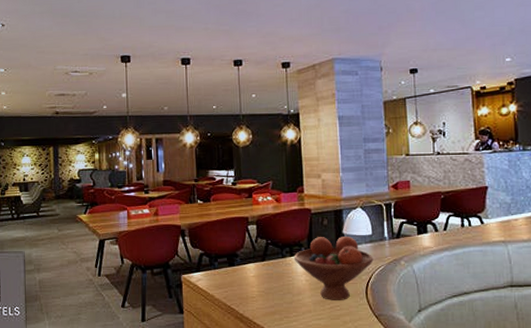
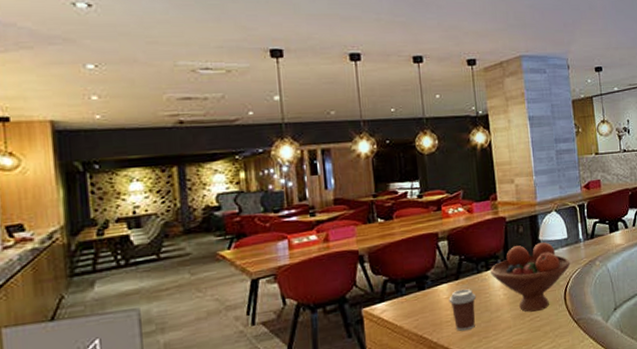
coffee cup: none [255,270,280,307] -> present [449,288,477,331]

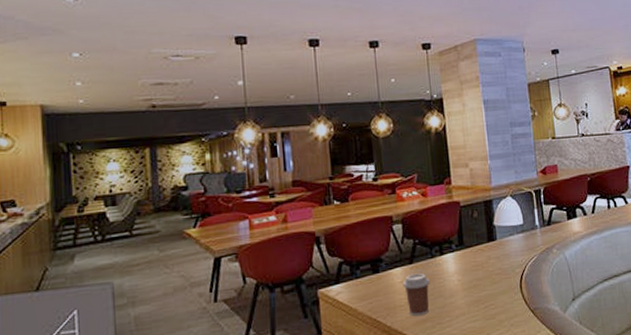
fruit bowl: present [490,242,570,312] -> none [444,228,526,299]

